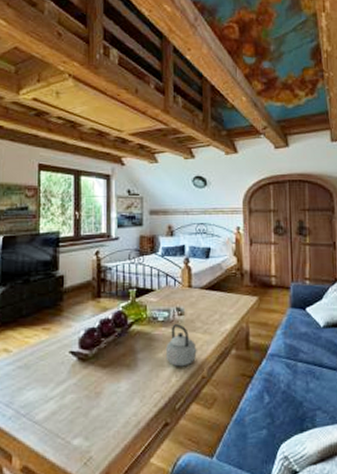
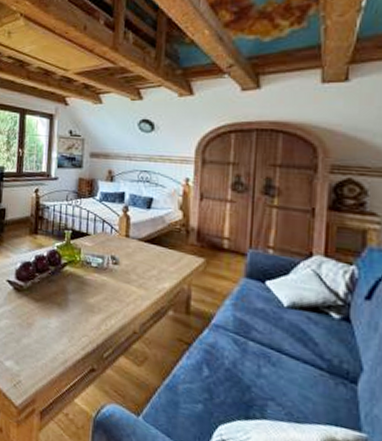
teapot: present [165,324,197,367] -> none [96,272,130,318]

